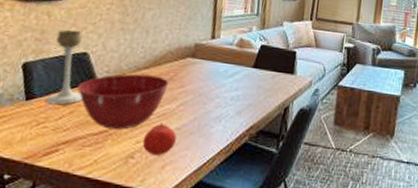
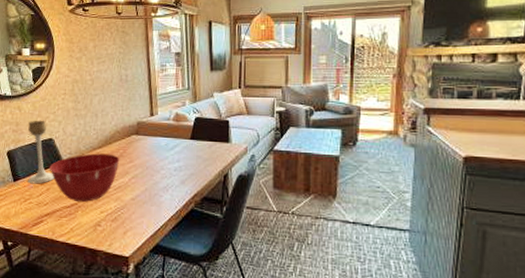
fruit: present [142,123,177,156] -> none [105,194,132,223]

